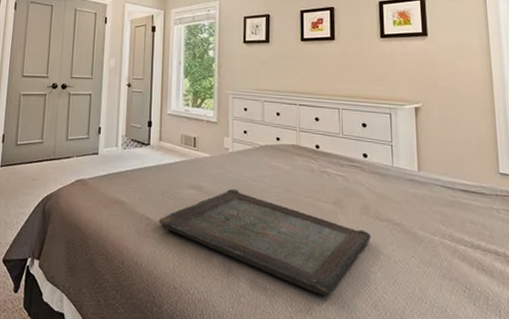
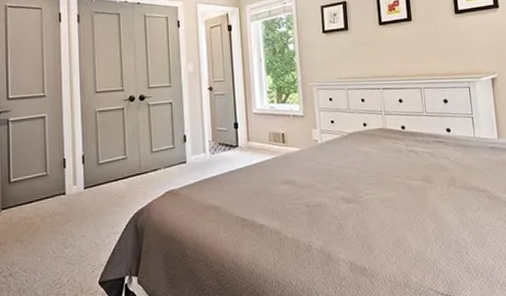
serving tray: present [158,188,372,296] -> none [254,178,460,268]

